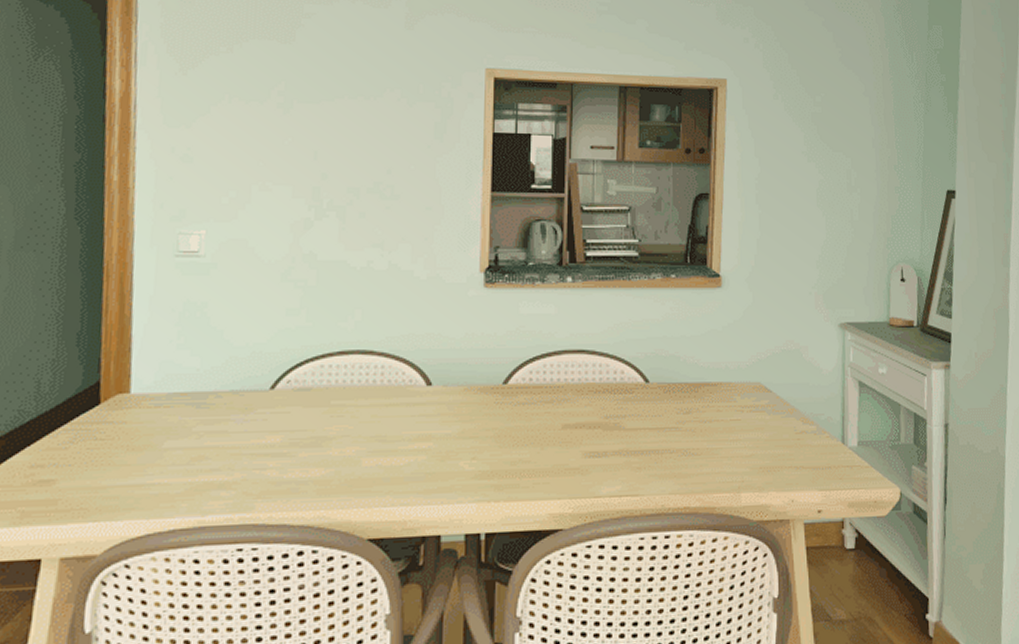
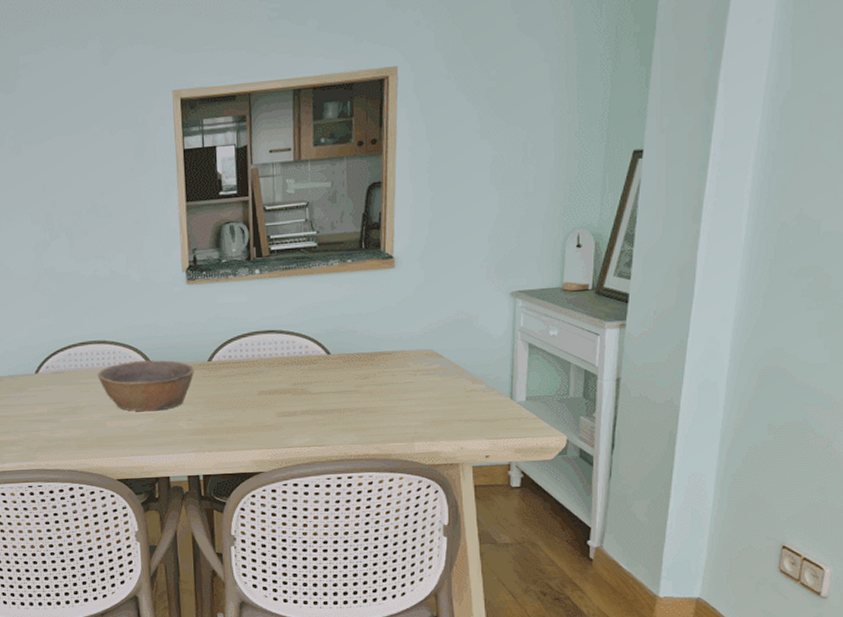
bowl: none [356,379,486,446] -> present [97,360,195,412]

